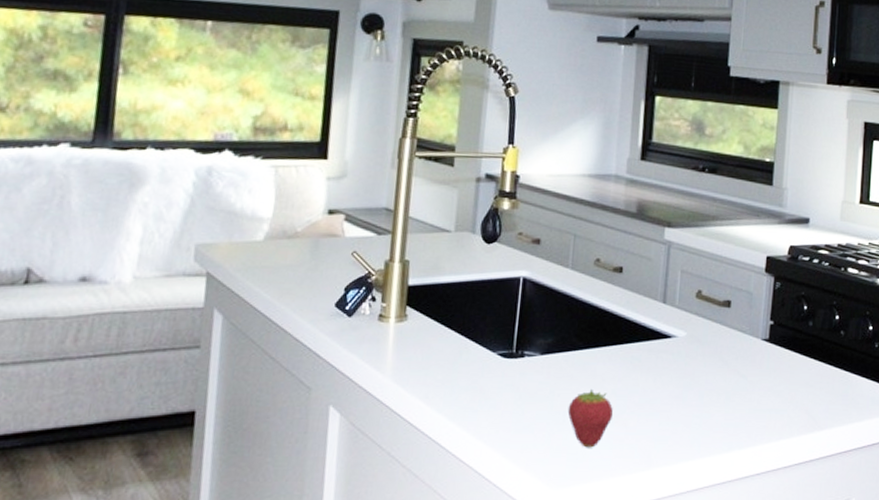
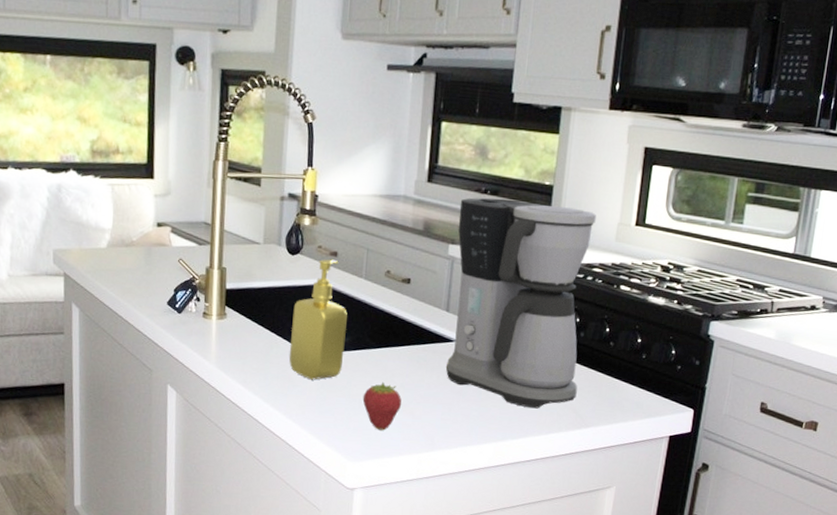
soap dispenser: none [481,247,551,391] -> present [289,259,347,380]
coffee maker: none [663,176,819,411] -> present [445,197,596,409]

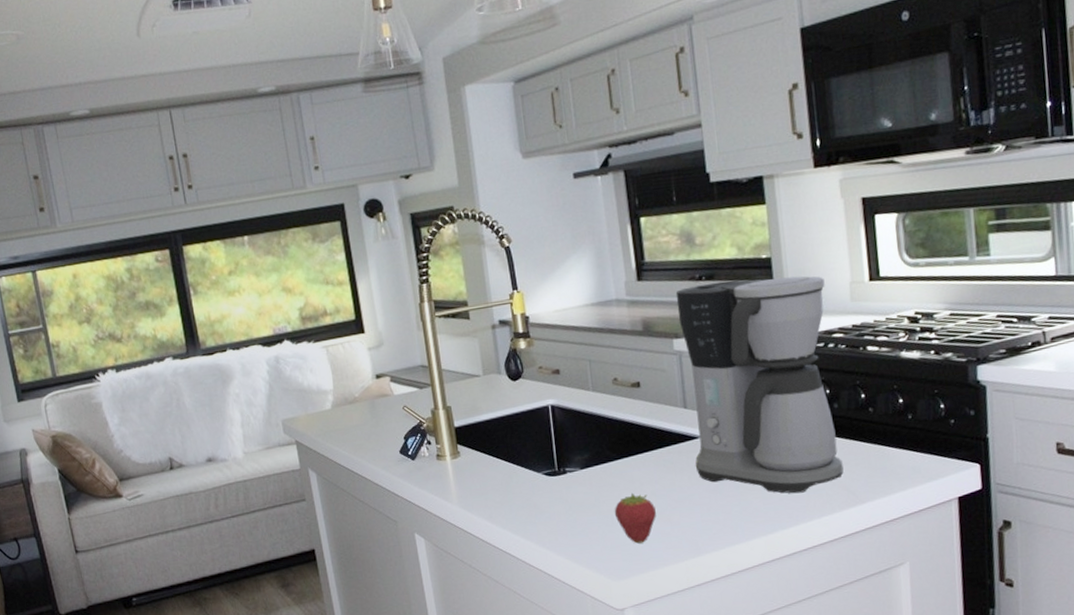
soap dispenser: present [289,259,347,380] -> none [525,377,587,504]

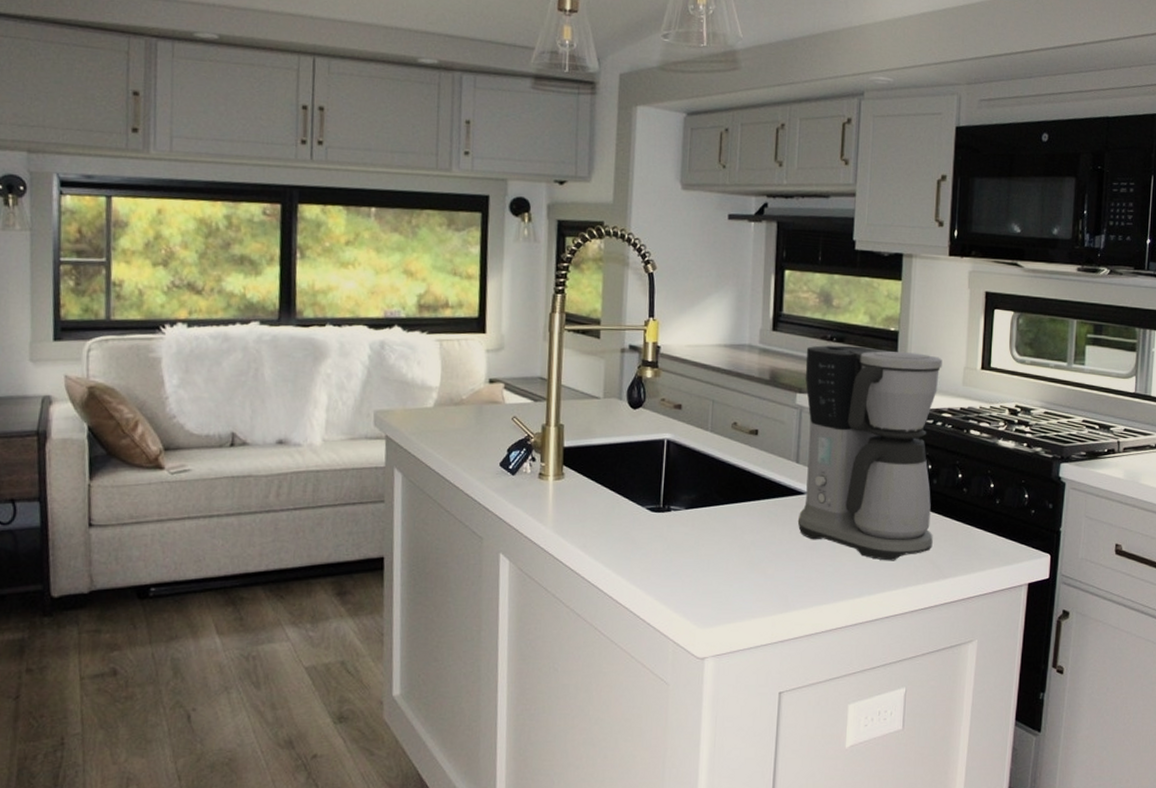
fruit: present [614,492,656,544] -> none [711,539,753,592]

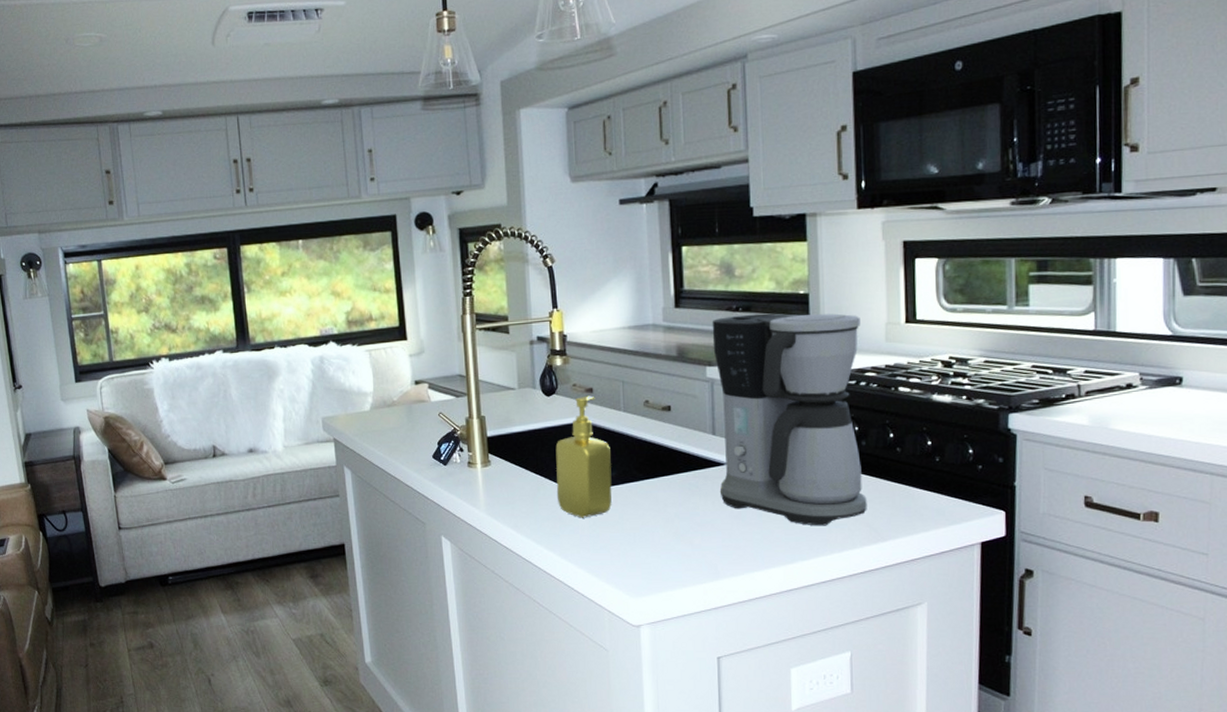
soap dispenser: none [632,412,693,541] -> present [555,395,612,518]

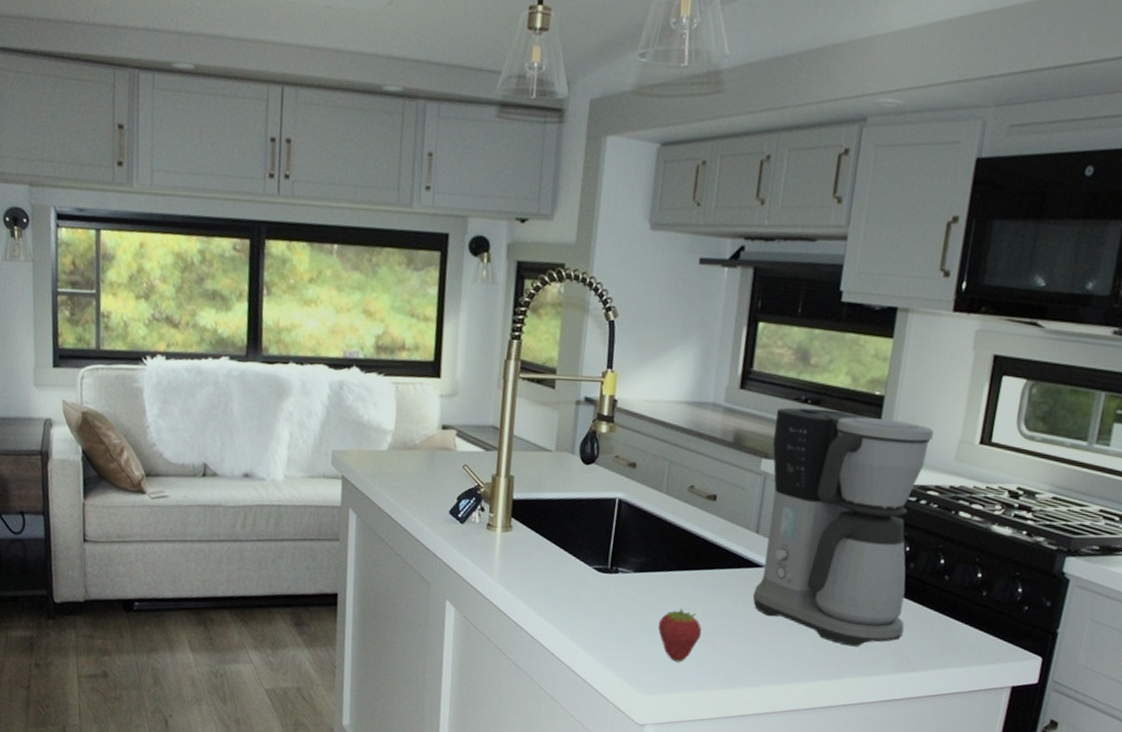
soap dispenser: present [555,395,612,518] -> none [578,470,645,603]
fruit: none [637,513,678,563] -> present [658,608,702,662]

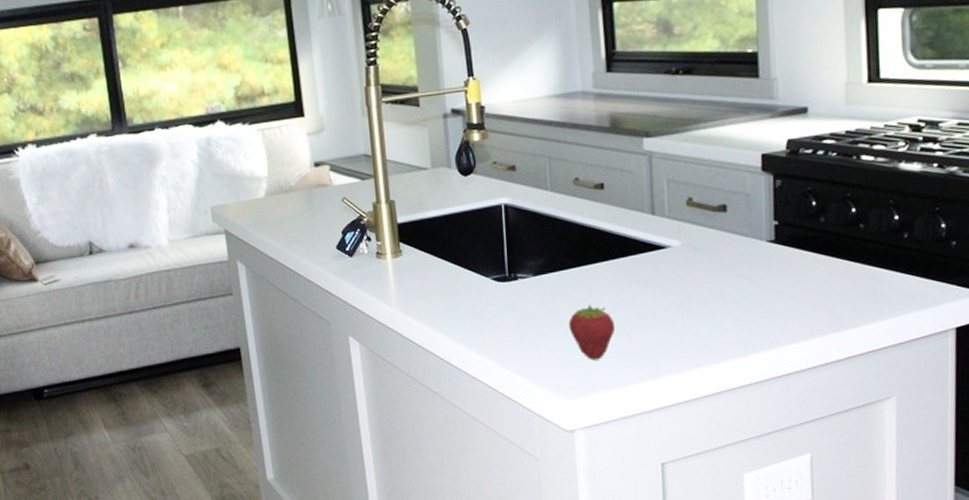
coffee maker: present [752,407,934,647] -> none [648,74,827,314]

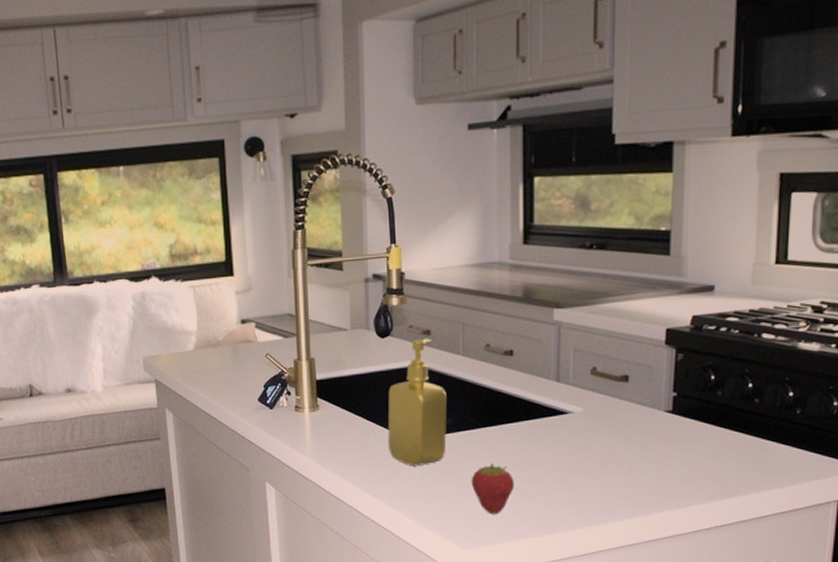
soap dispenser: none [475,174,540,312] -> present [387,338,447,467]

